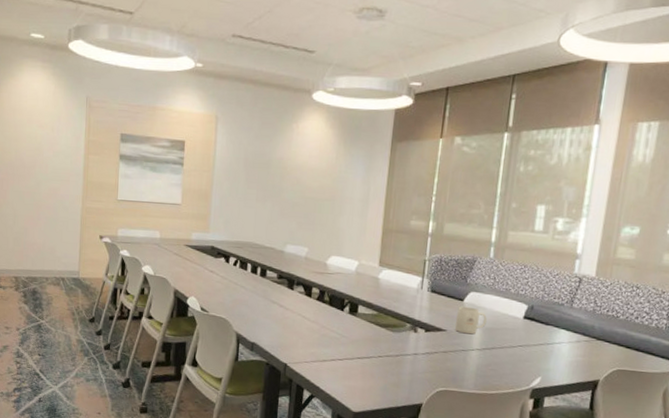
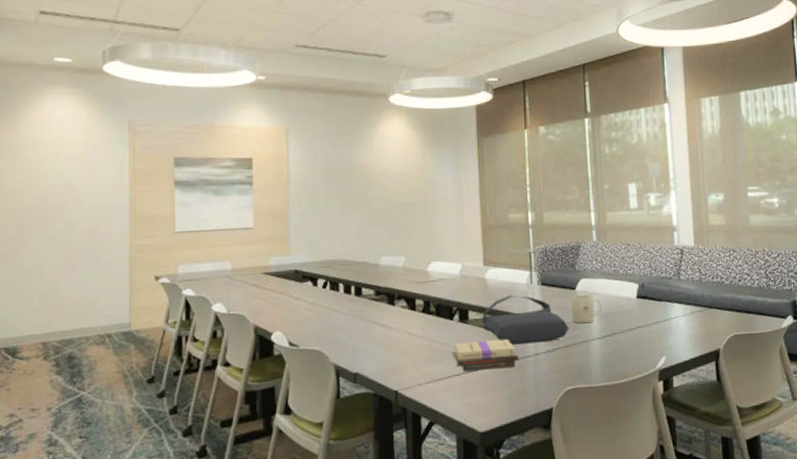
books: none [337,332,399,362] -> present [450,340,519,371]
bag: none [369,296,451,344] -> present [481,295,569,345]

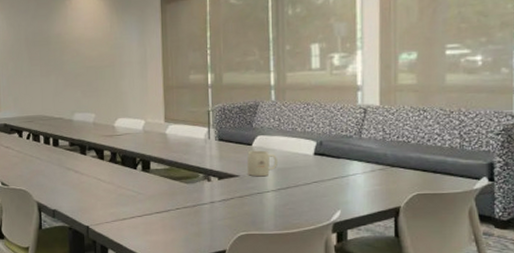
books: present [450,340,519,371] -> none [134,188,196,213]
bag: present [481,295,569,345] -> none [162,149,244,193]

